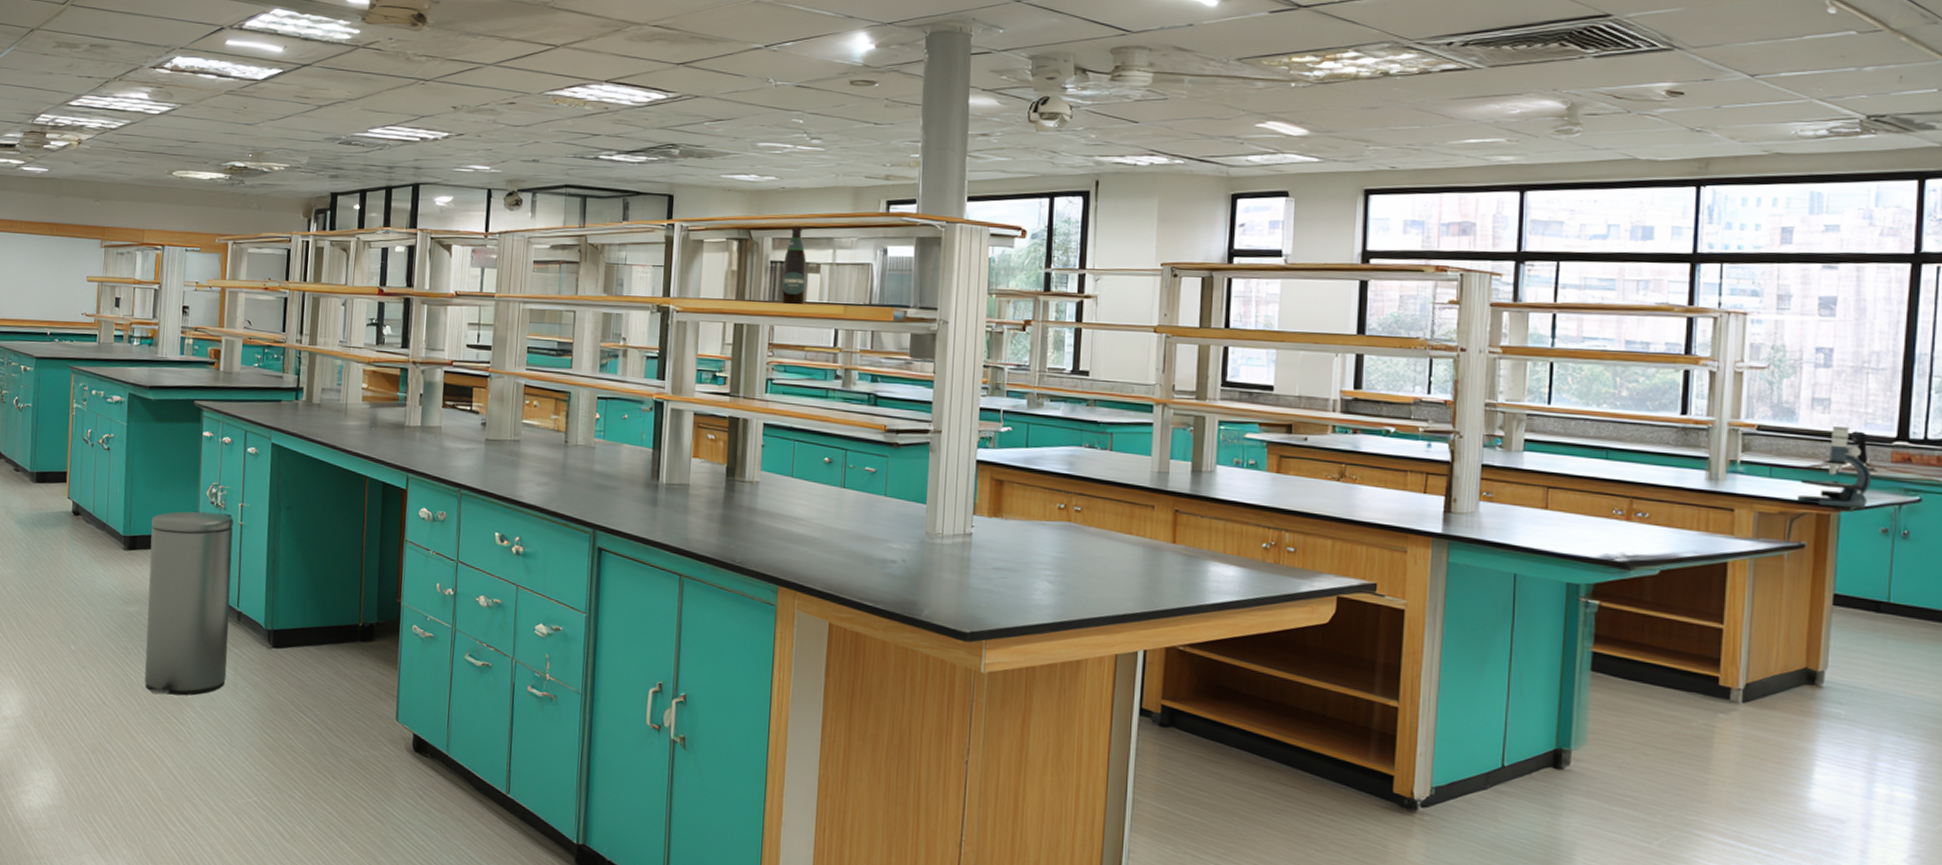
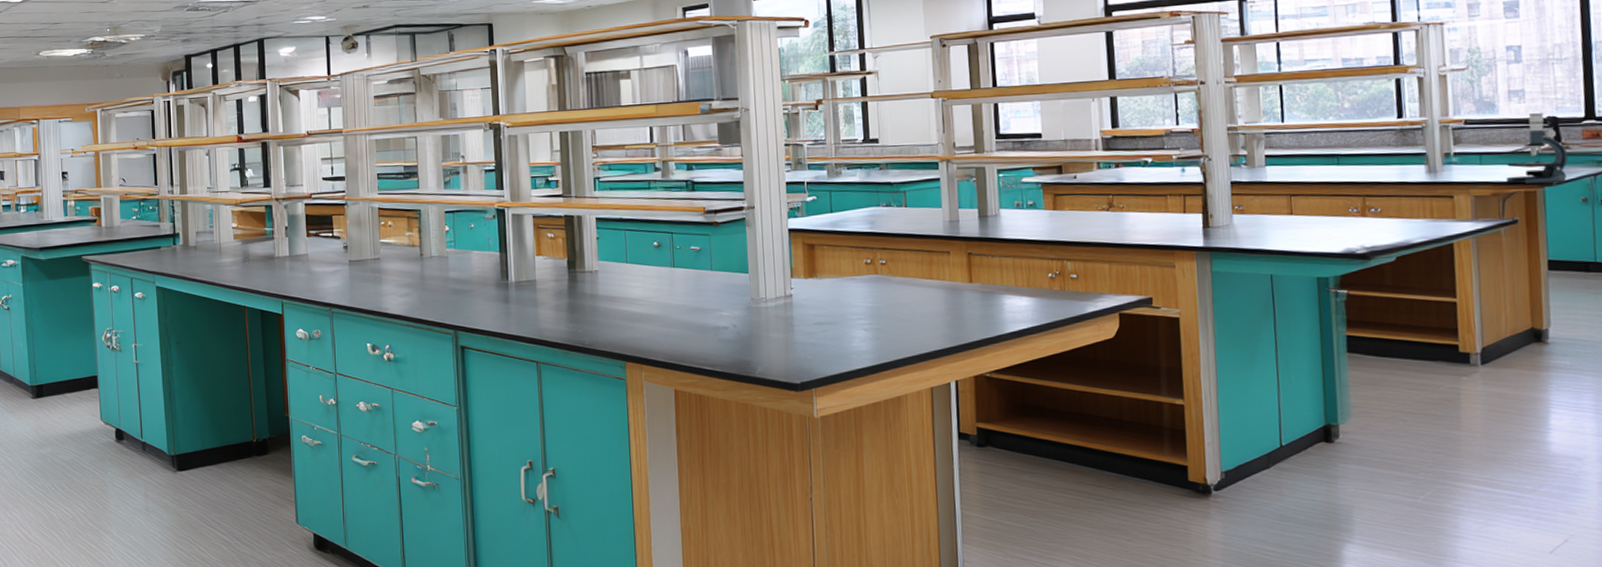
pedal bin: present [144,511,234,696] -> none [54,355,138,526]
bottle: present [782,225,807,307] -> none [597,38,620,110]

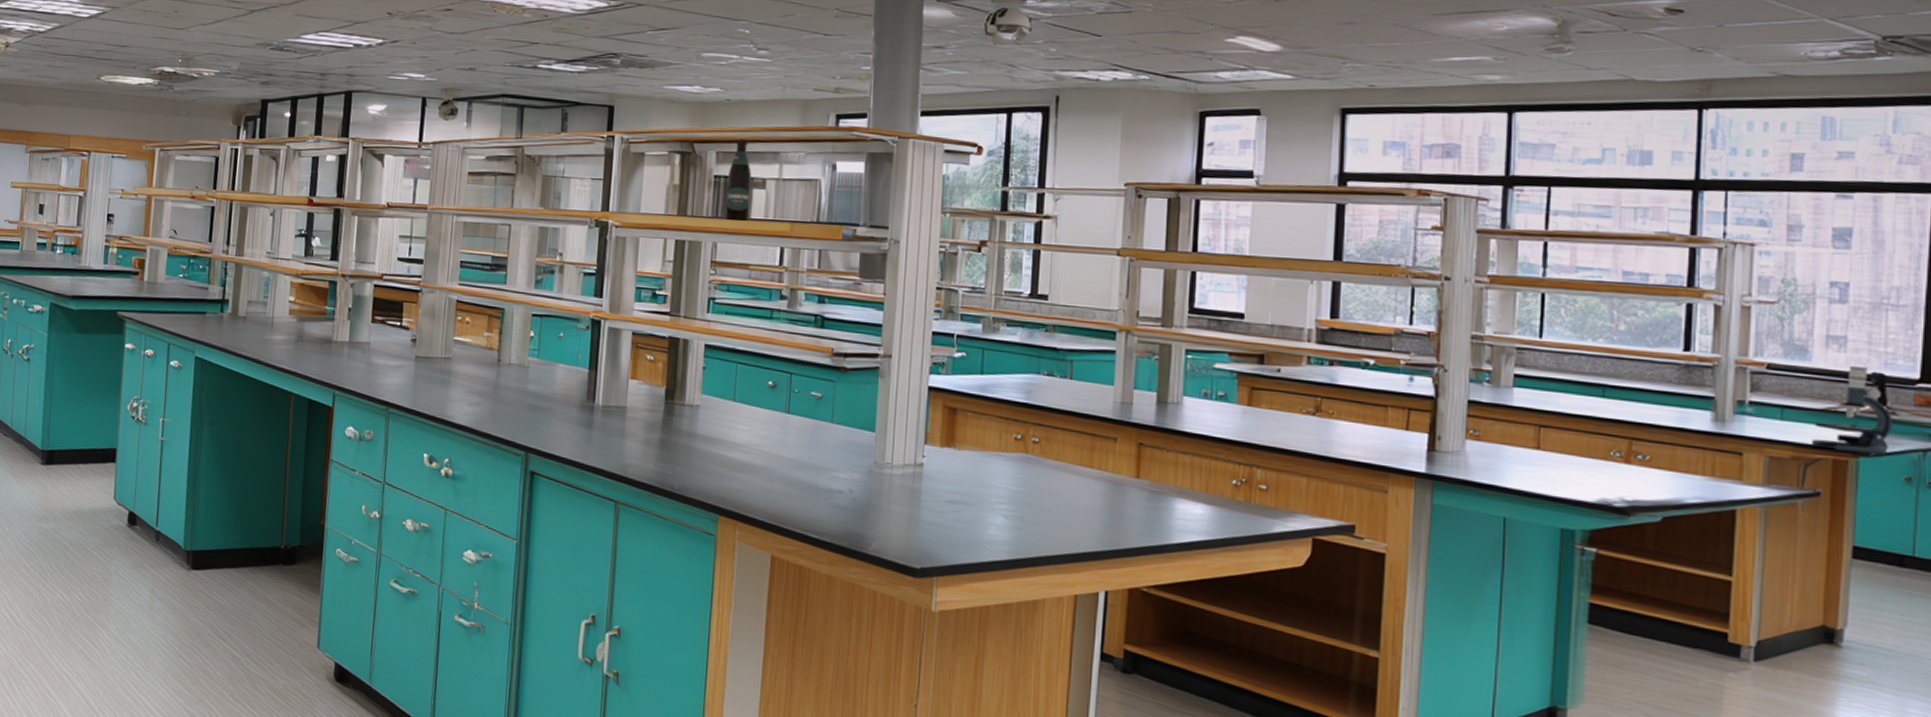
bottle: none [597,38,620,110] -> present [725,138,752,224]

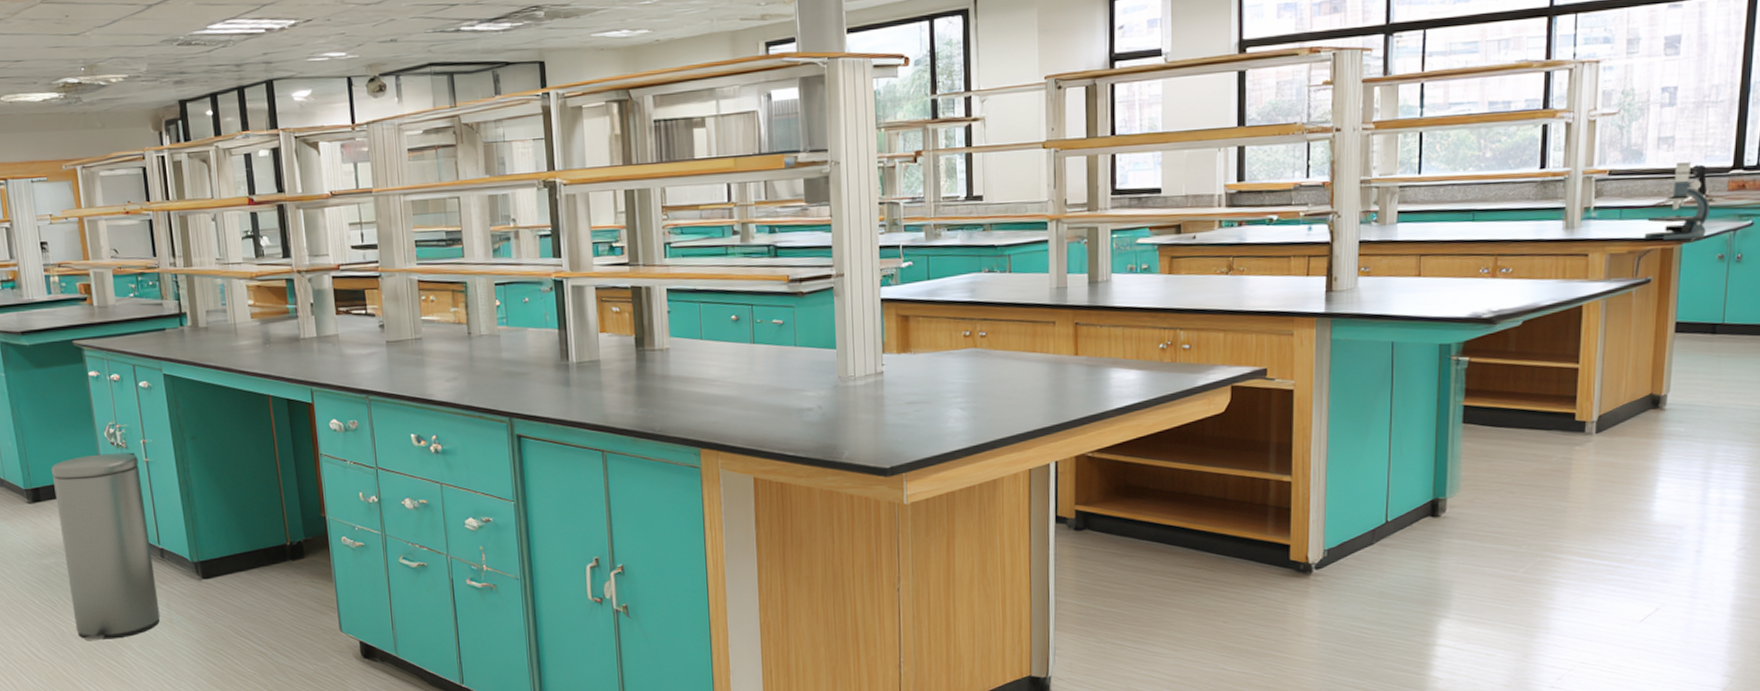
pedal bin: none [58,425,154,617] -> present [51,452,160,642]
bottle: present [725,138,752,224] -> none [667,78,694,164]

